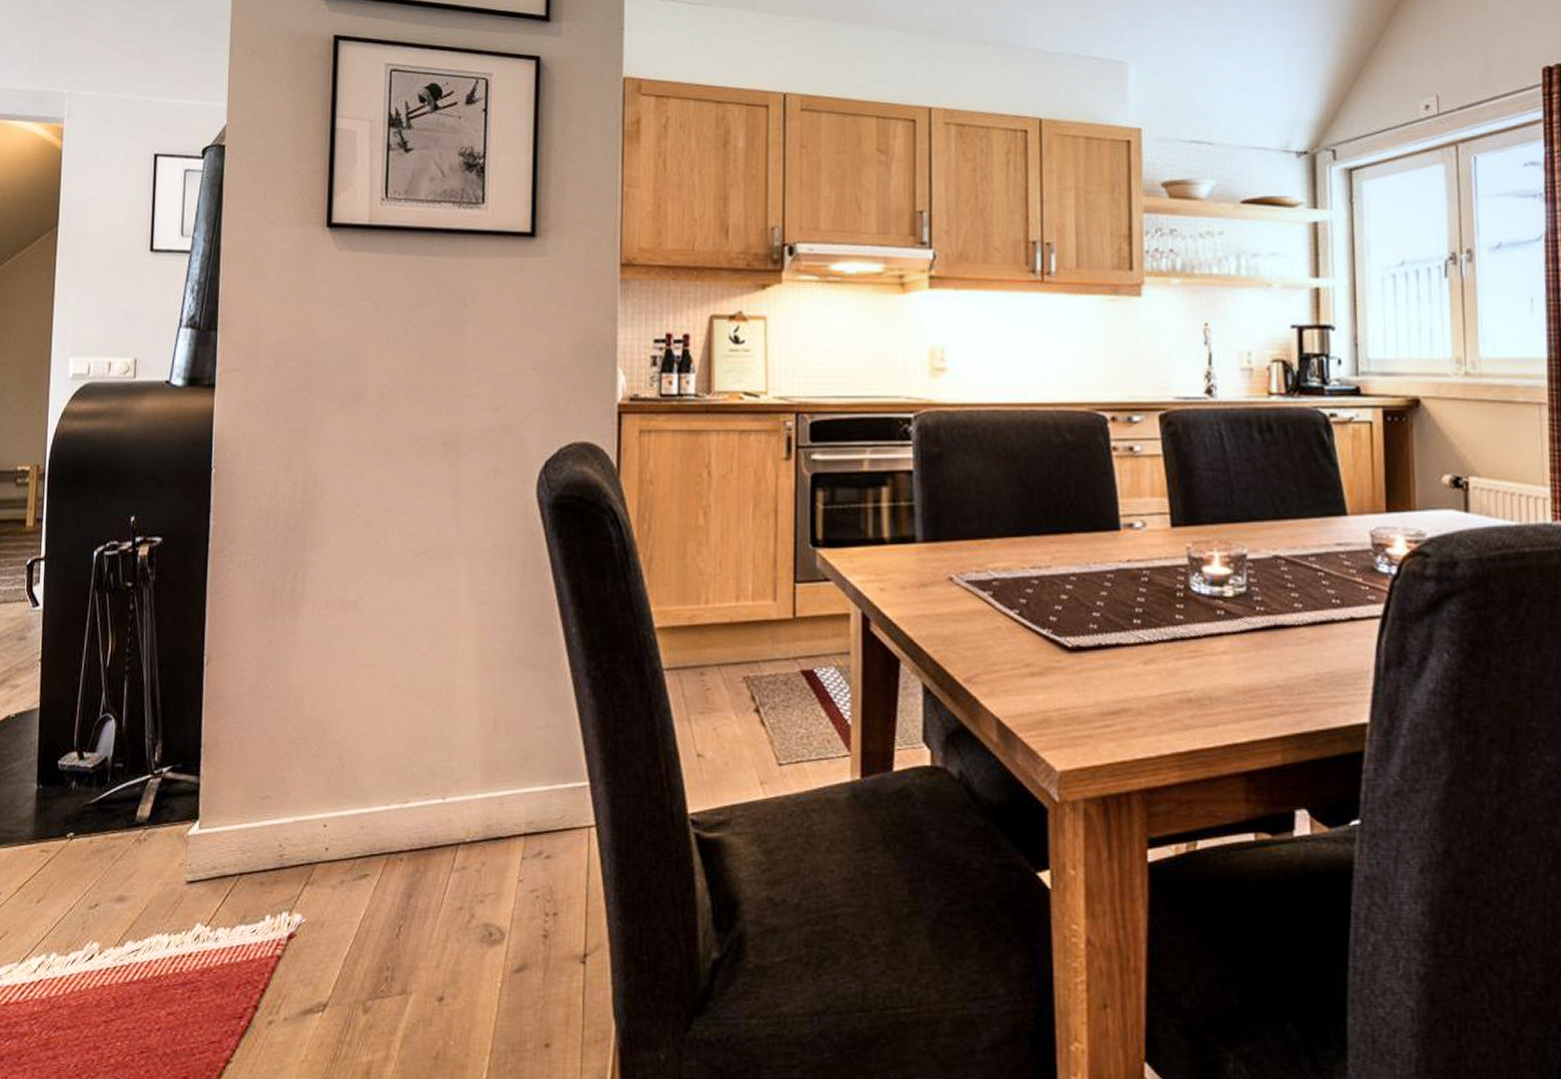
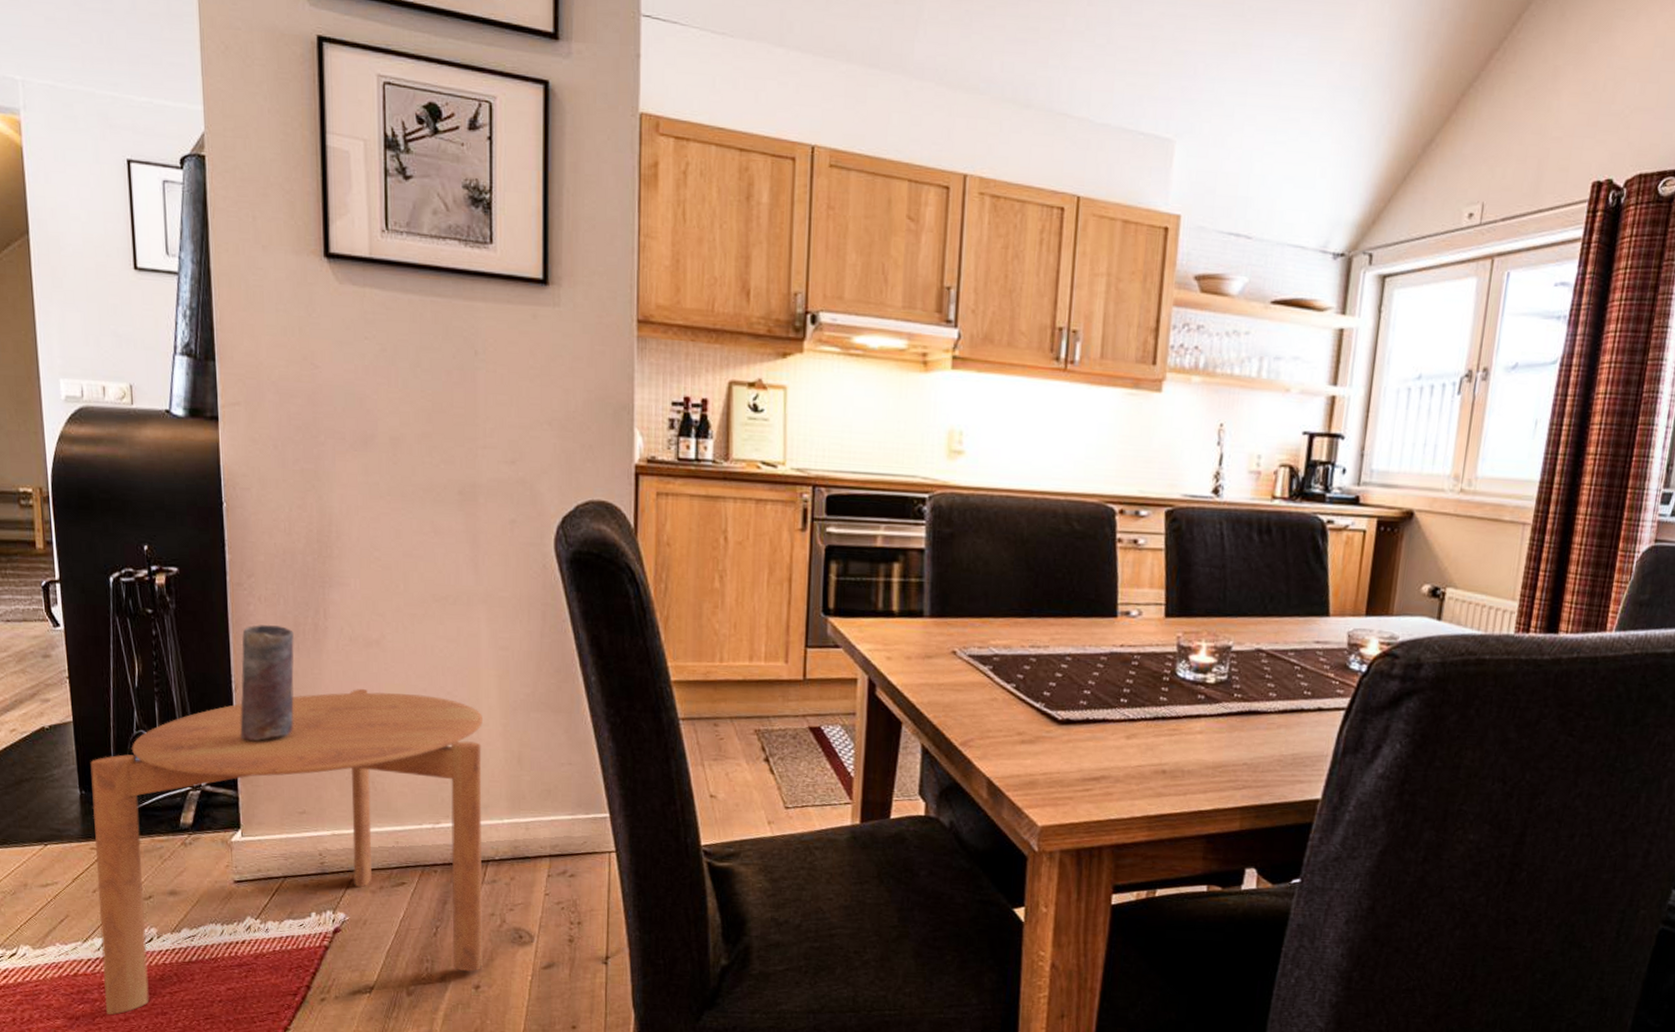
side table: none [34,655,458,1052] -> present [90,689,483,1015]
candle: none [208,591,271,720] -> present [240,624,294,742]

